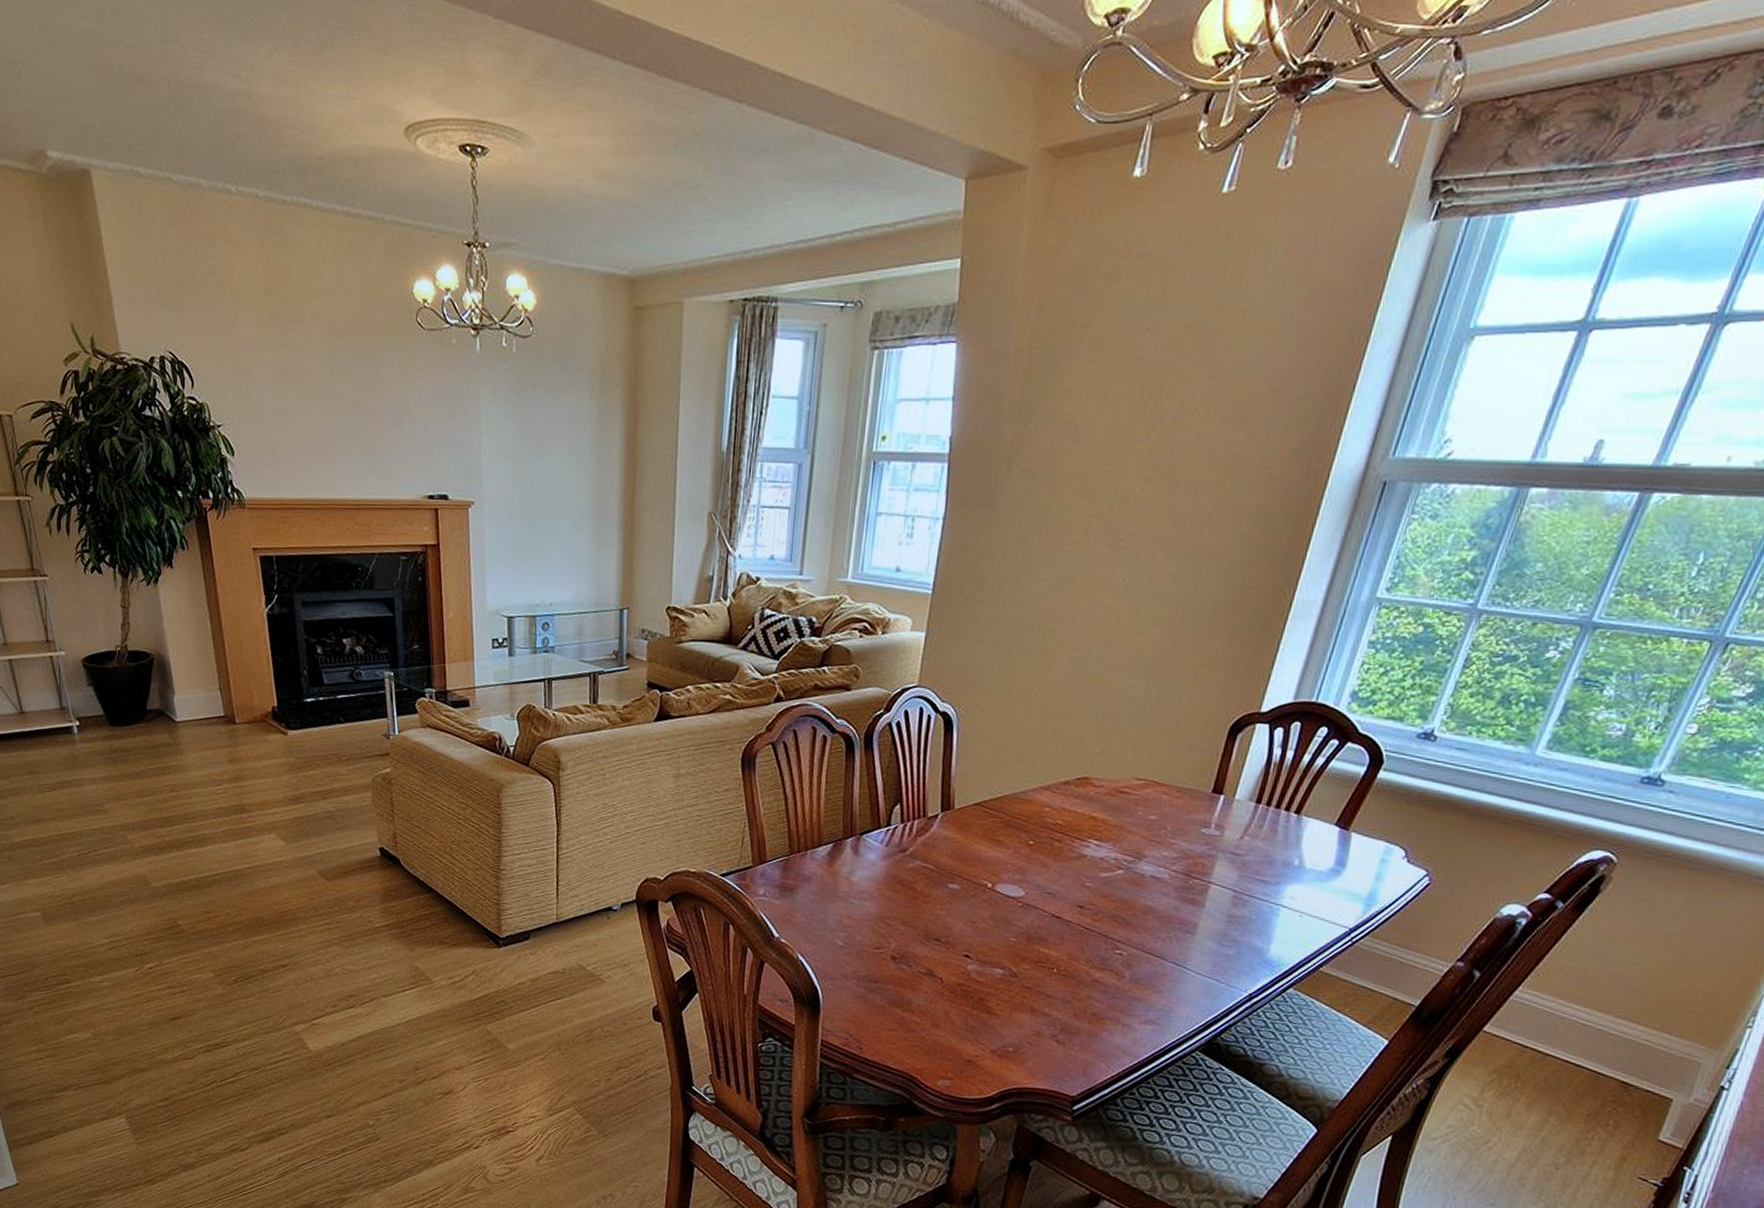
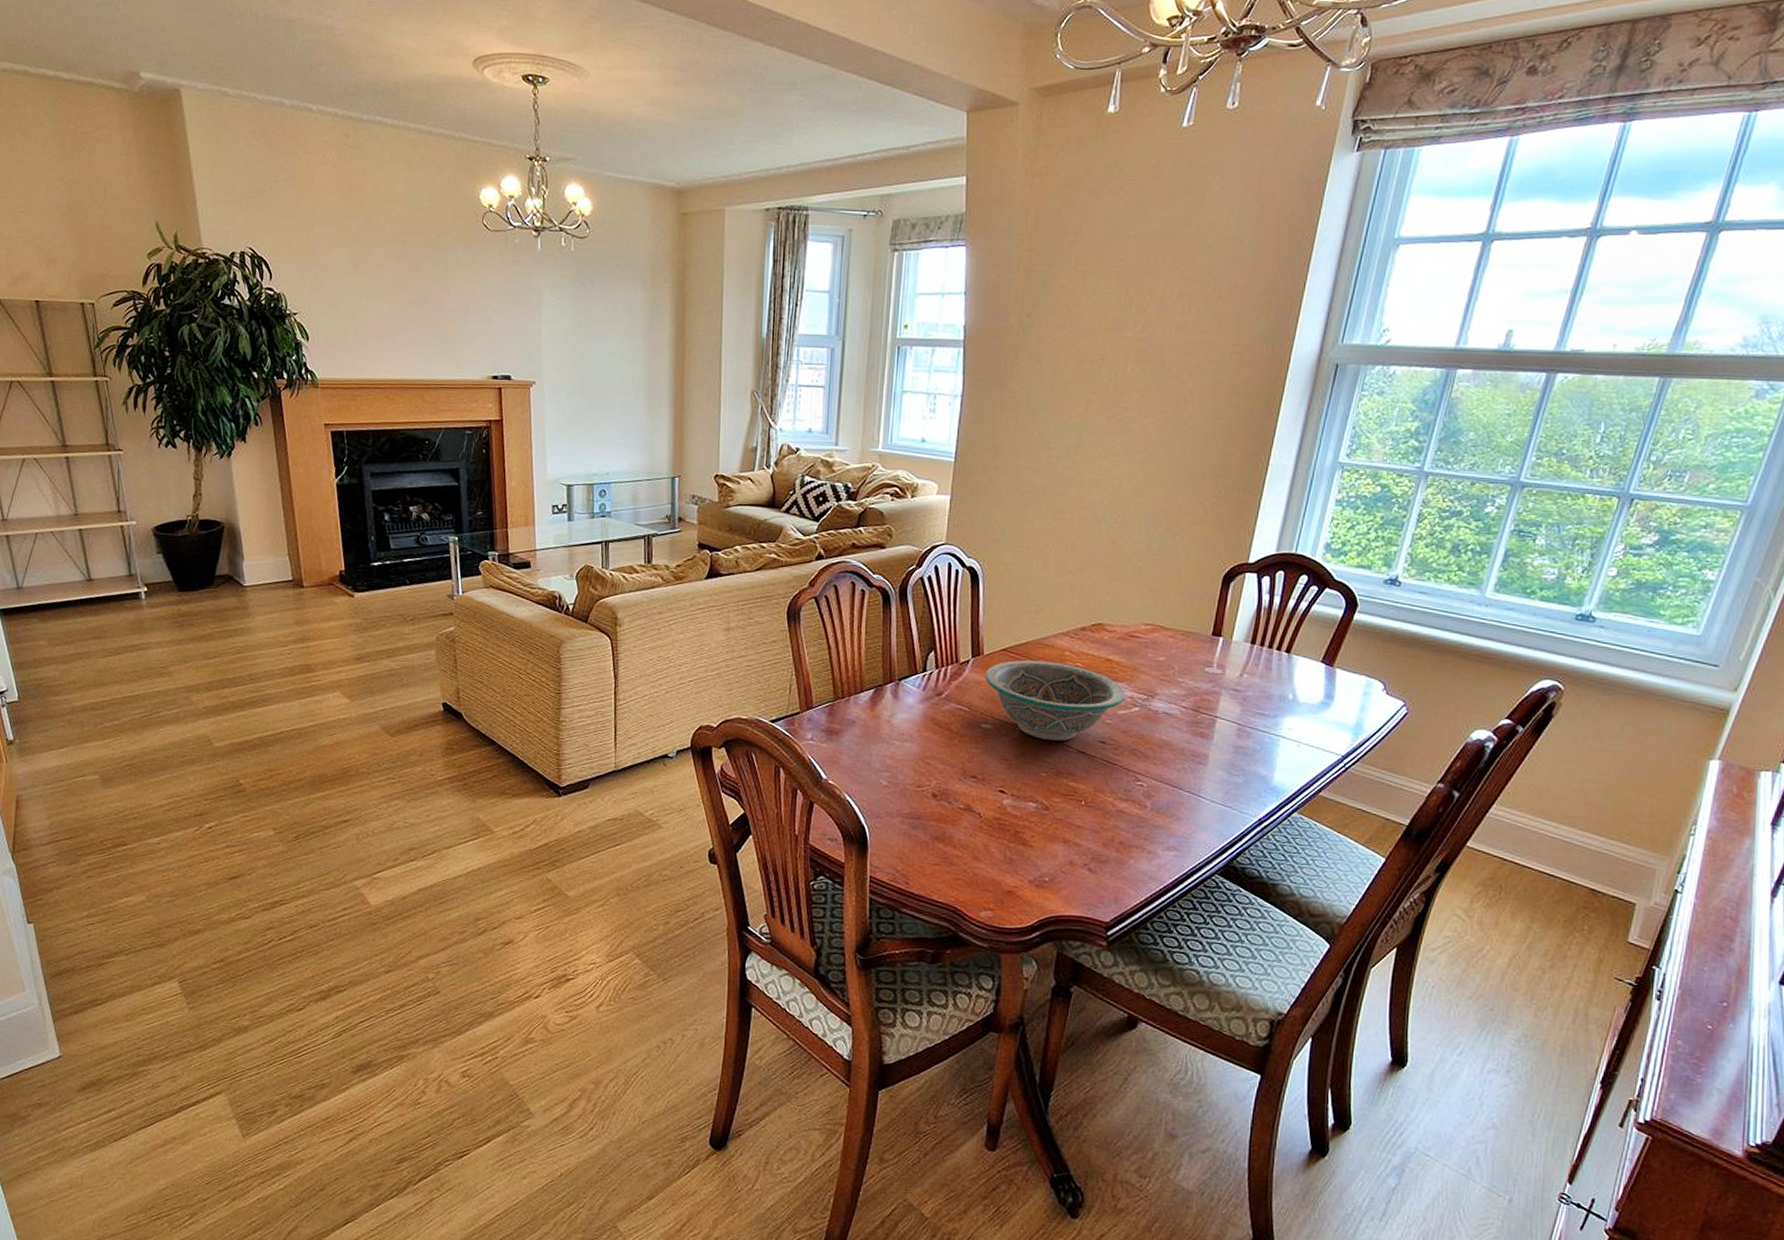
bowl: none [954,815,1110,905] -> present [985,660,1125,741]

